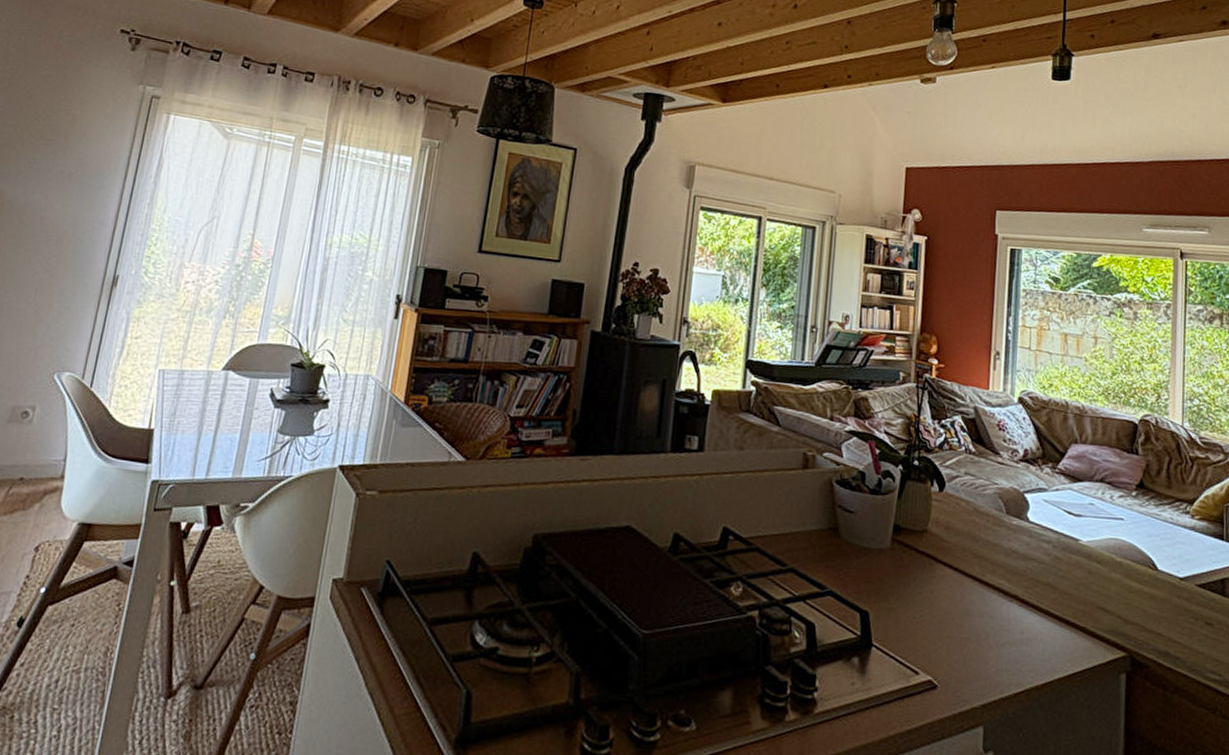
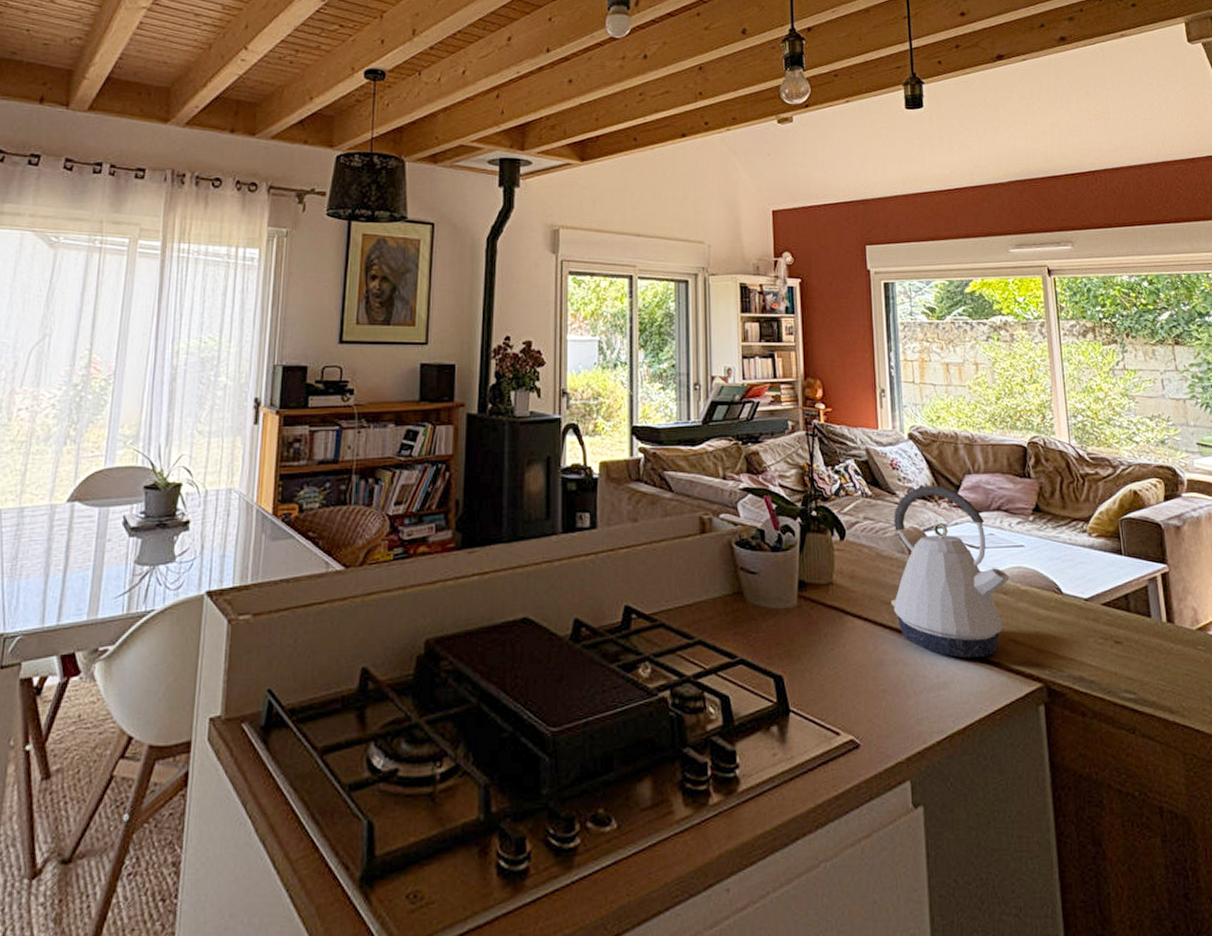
kettle: none [983,449,1105,621] -> present [891,484,1010,659]

